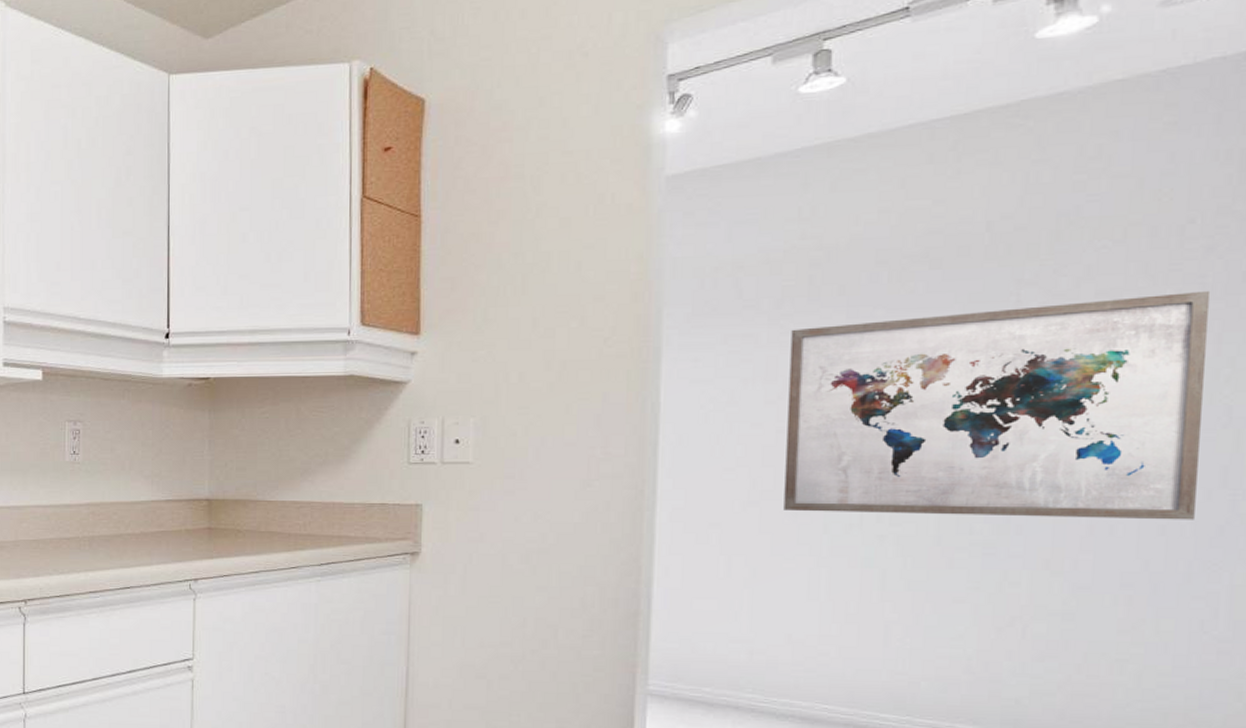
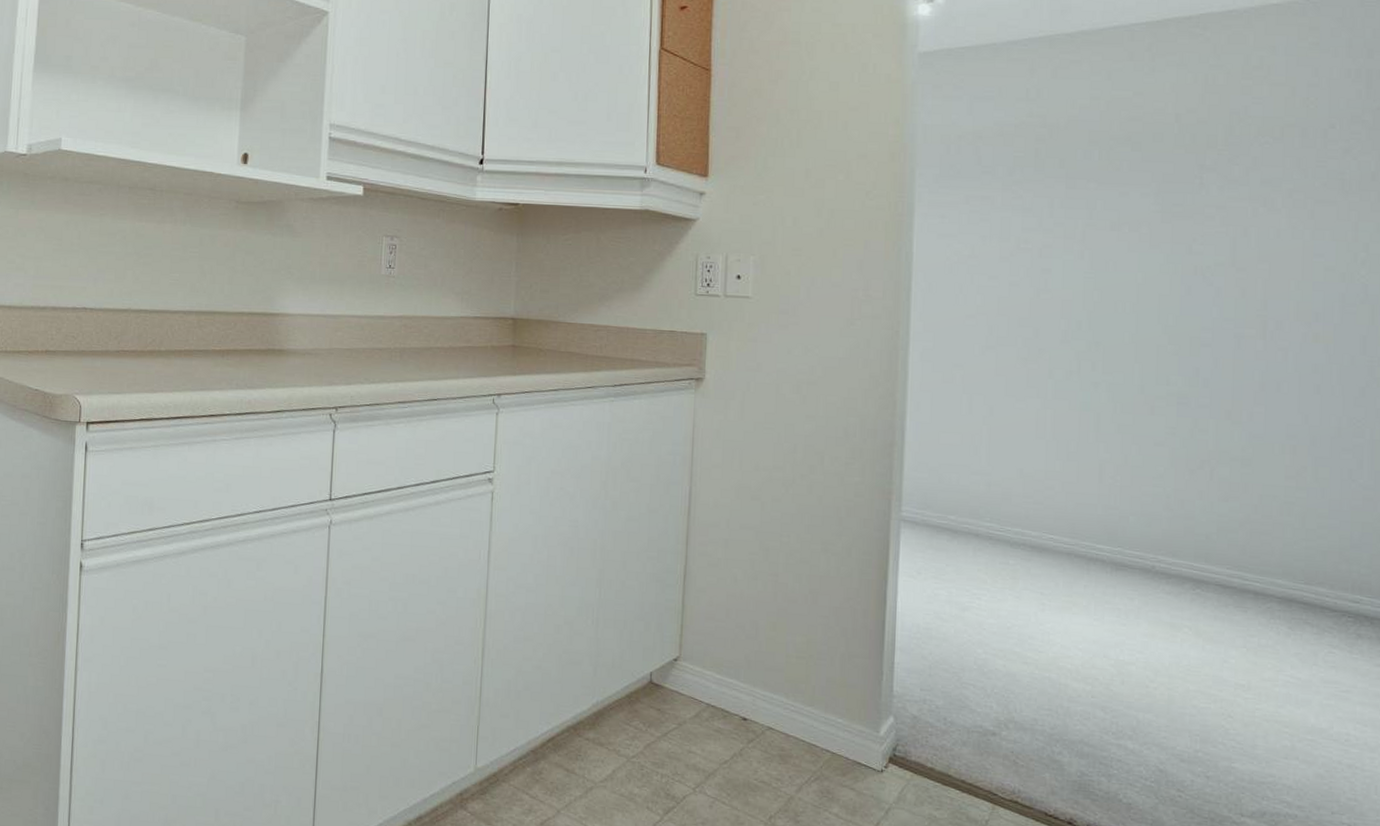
wall art: present [783,290,1211,520] -> none [1016,185,1349,382]

